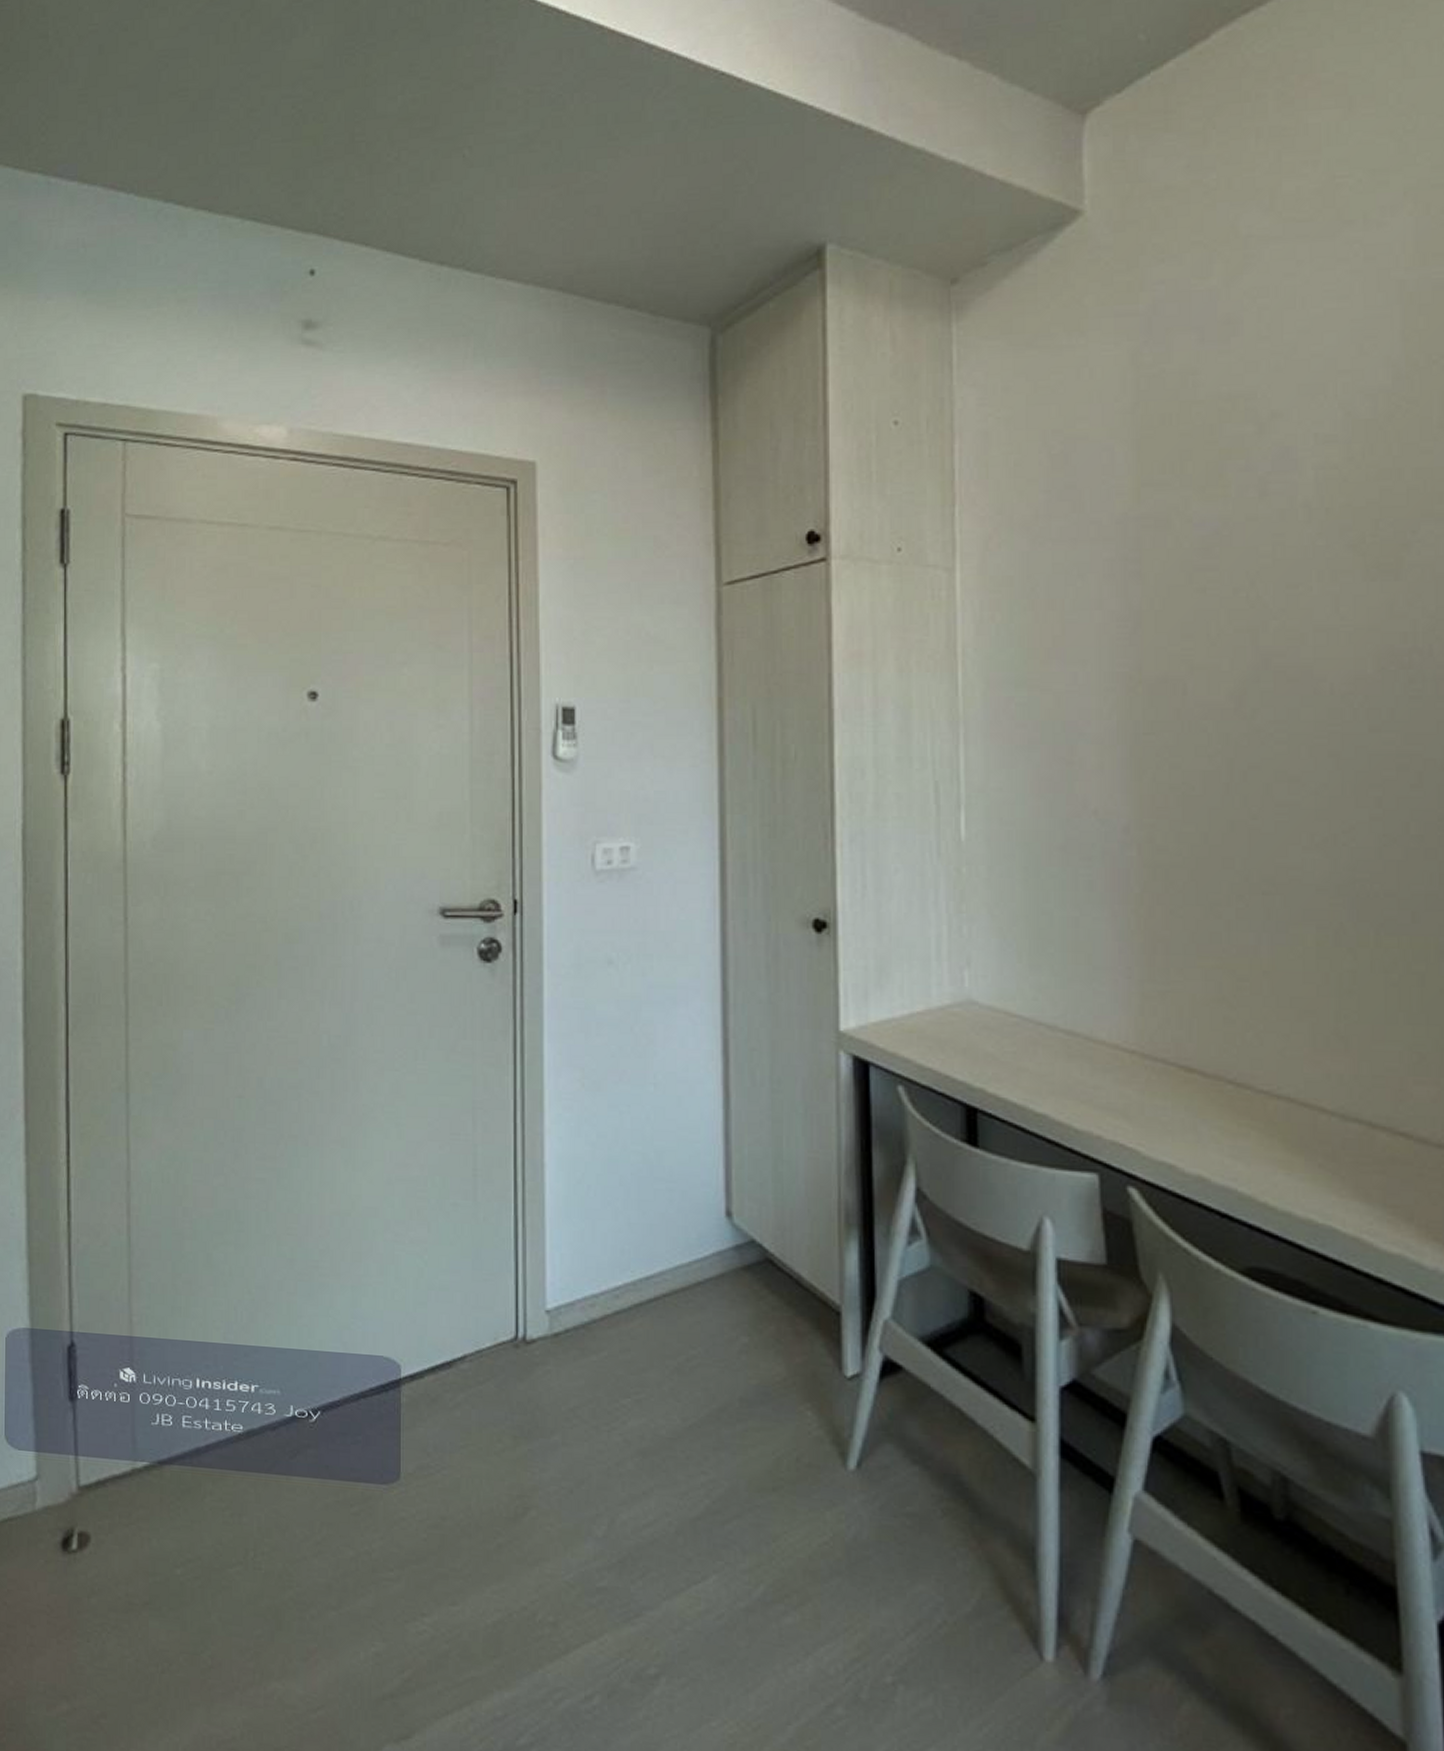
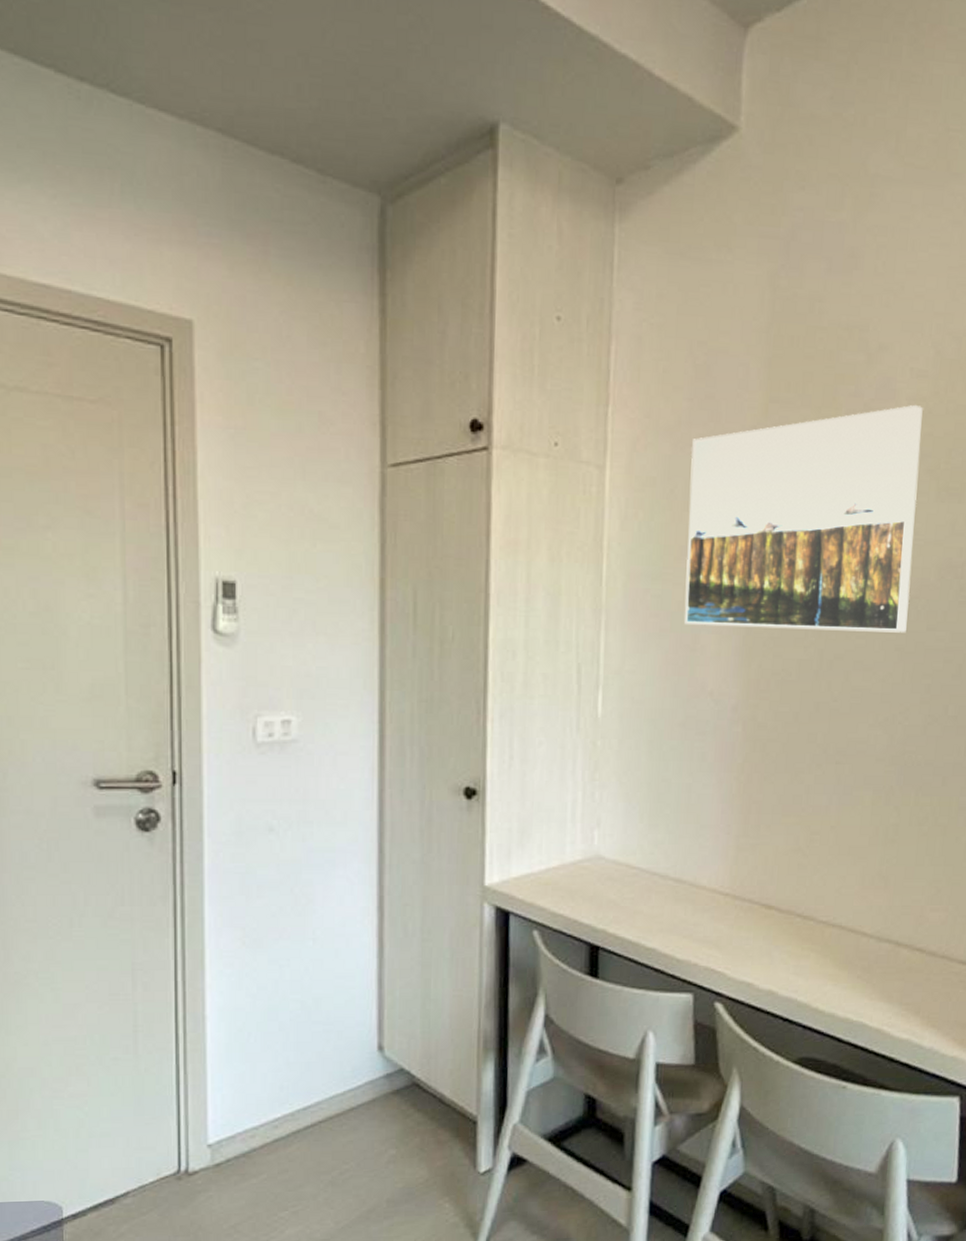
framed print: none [1053,473,1341,736] -> present [684,404,923,633]

